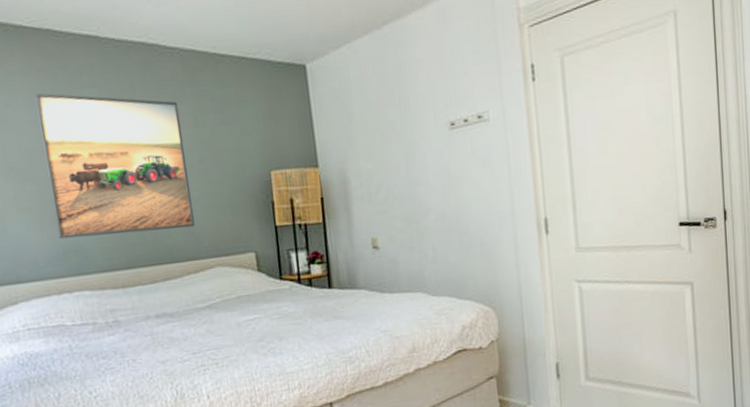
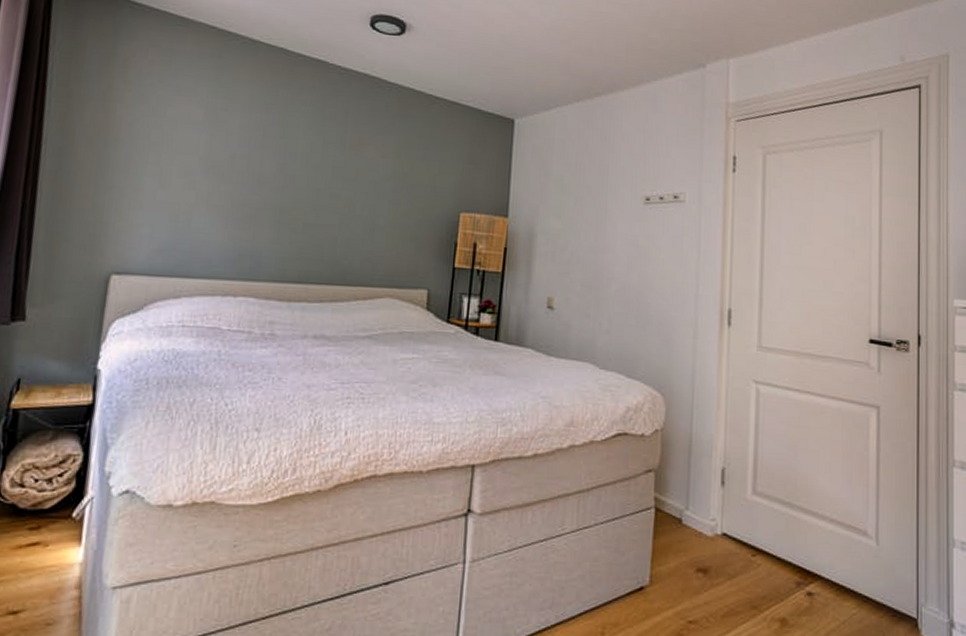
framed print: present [34,93,195,239] -> none [238,102,386,254]

